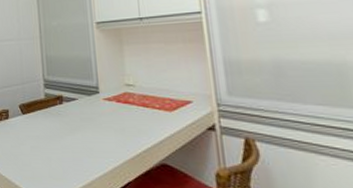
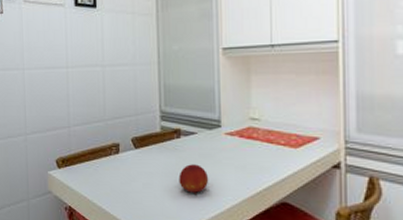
fruit: none [63,128,91,158] -> present [179,164,209,196]

